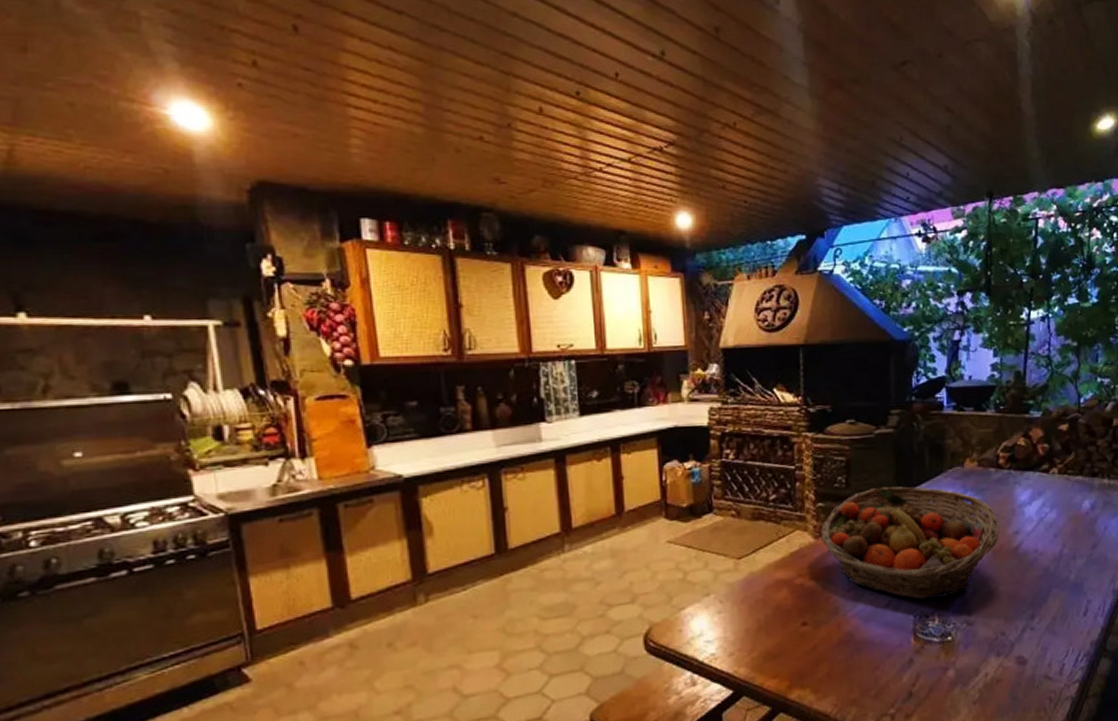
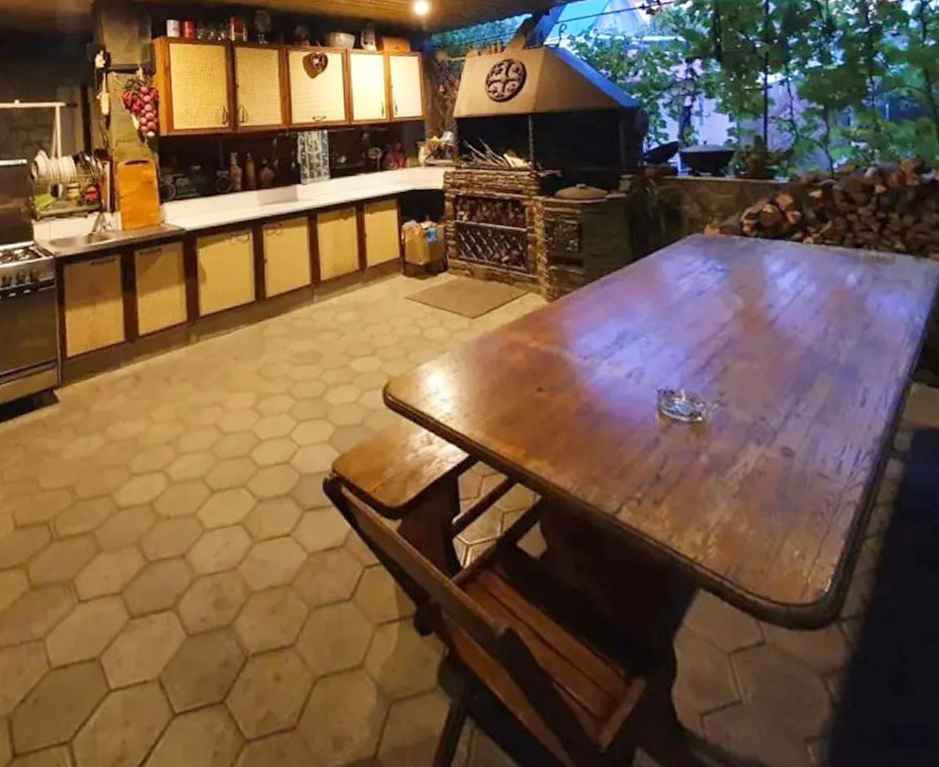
fruit basket: present [820,486,1000,600] -> none [554,251,750,374]

